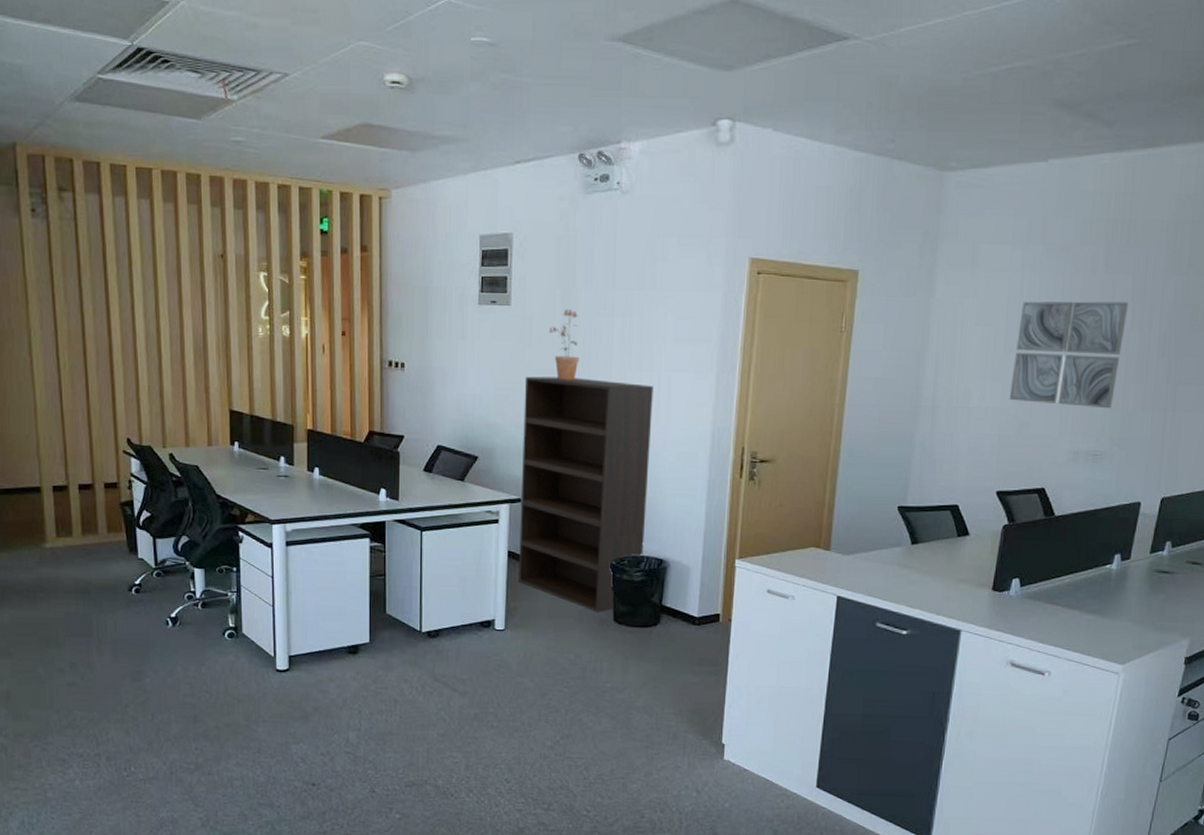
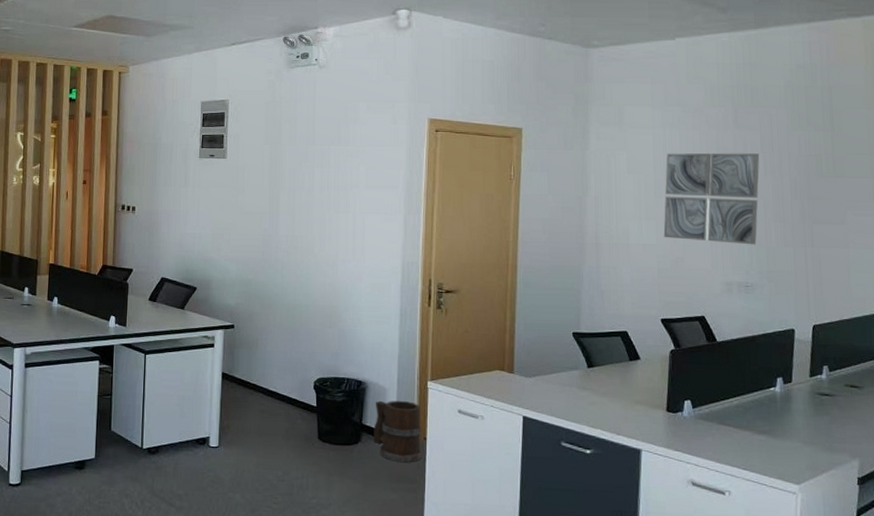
bookshelf: present [519,376,653,612] -> none [231,218,349,431]
potted plant: present [548,308,580,380] -> none [258,161,285,221]
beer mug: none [674,579,727,644] -> present [373,400,422,462]

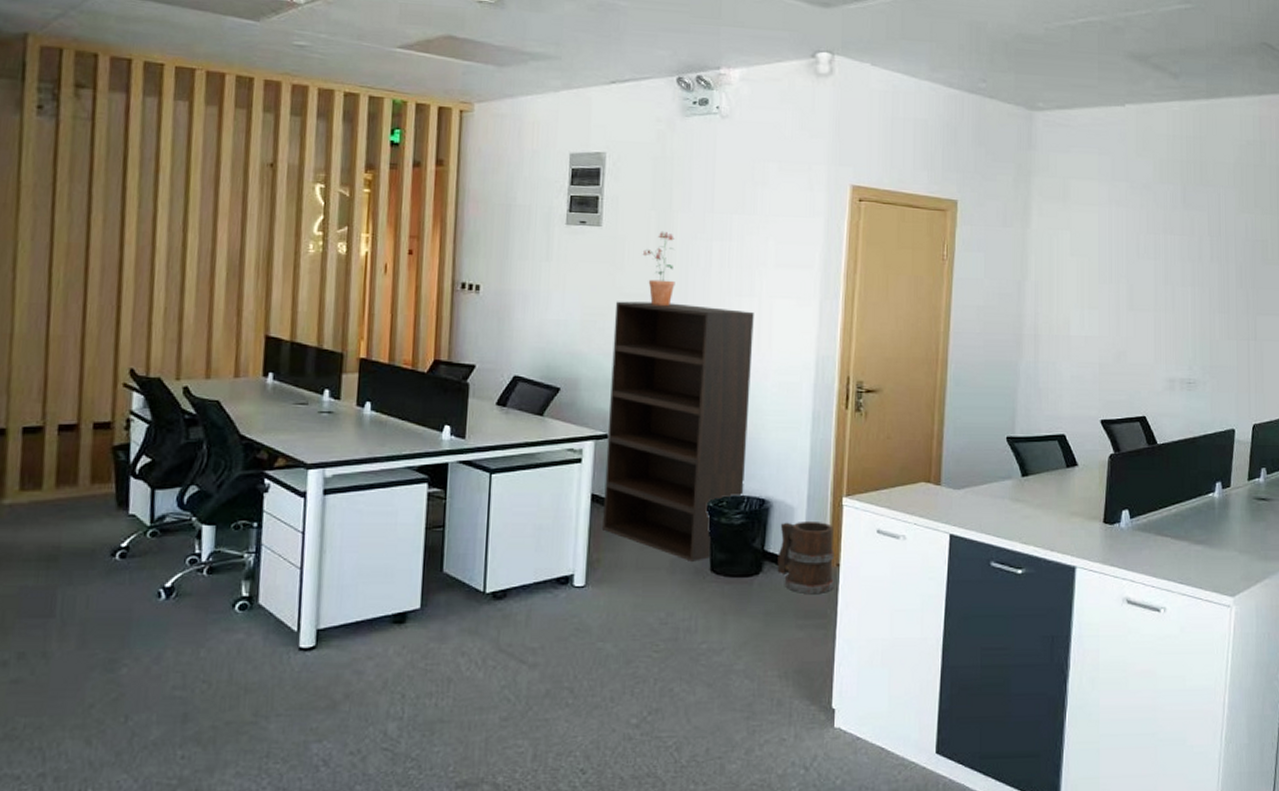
bookshelf: none [231,218,349,431] -> present [603,301,754,562]
potted plant: none [258,161,285,221] -> present [642,231,675,306]
wall art: present [663,152,760,245] -> none [1106,234,1207,338]

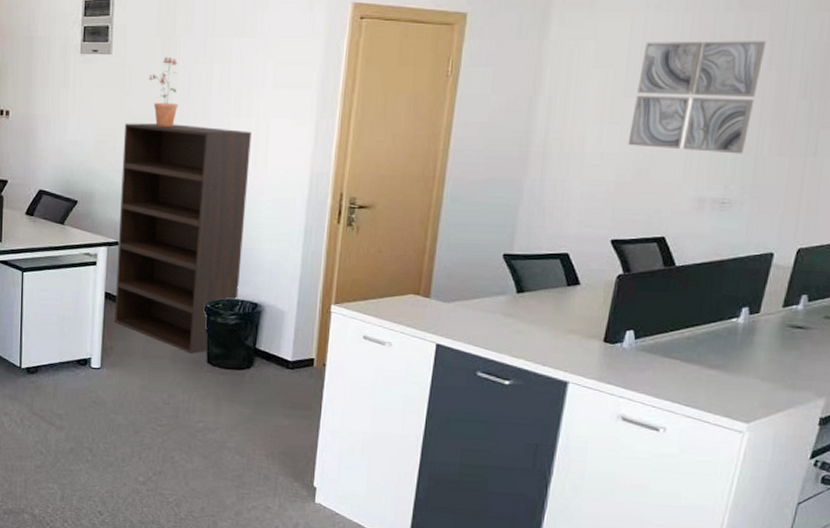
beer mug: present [777,520,834,593] -> none [267,324,321,389]
wall art: none [1106,234,1207,338] -> present [628,41,767,154]

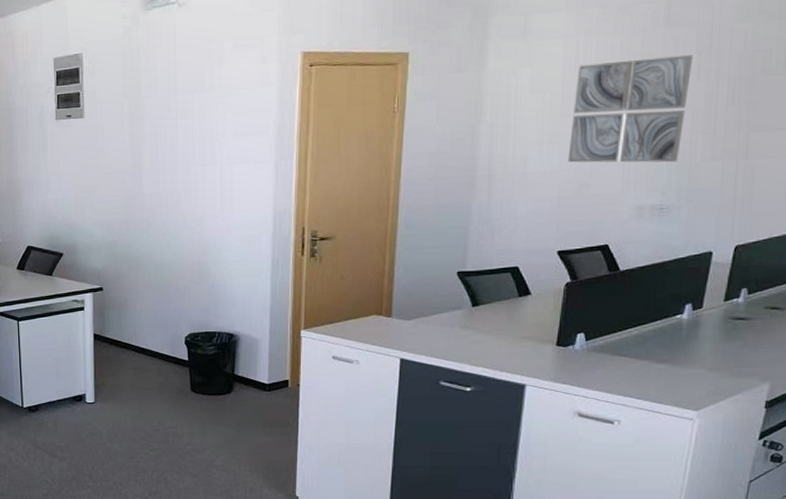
bookshelf: present [115,123,251,354] -> none [100,176,217,384]
potted plant: present [148,56,178,127] -> none [119,115,148,180]

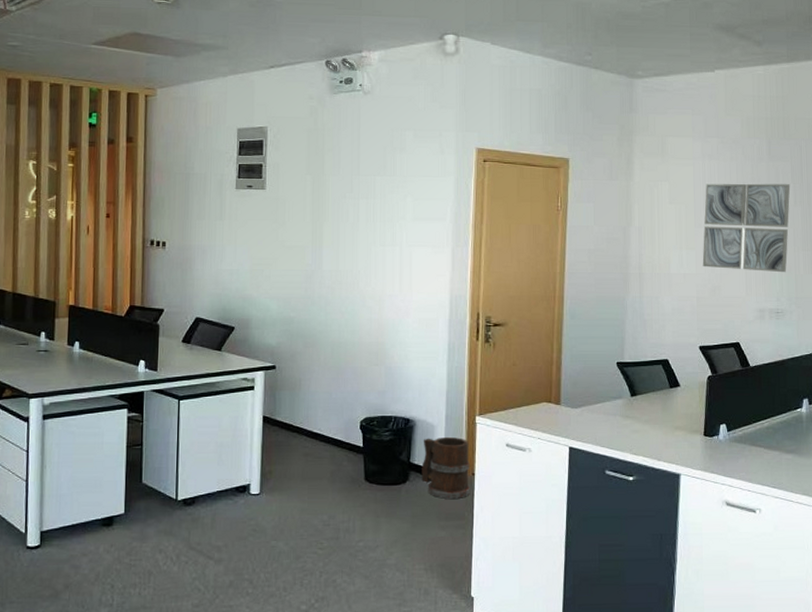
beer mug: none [246,350,295,408] -> present [421,436,470,499]

